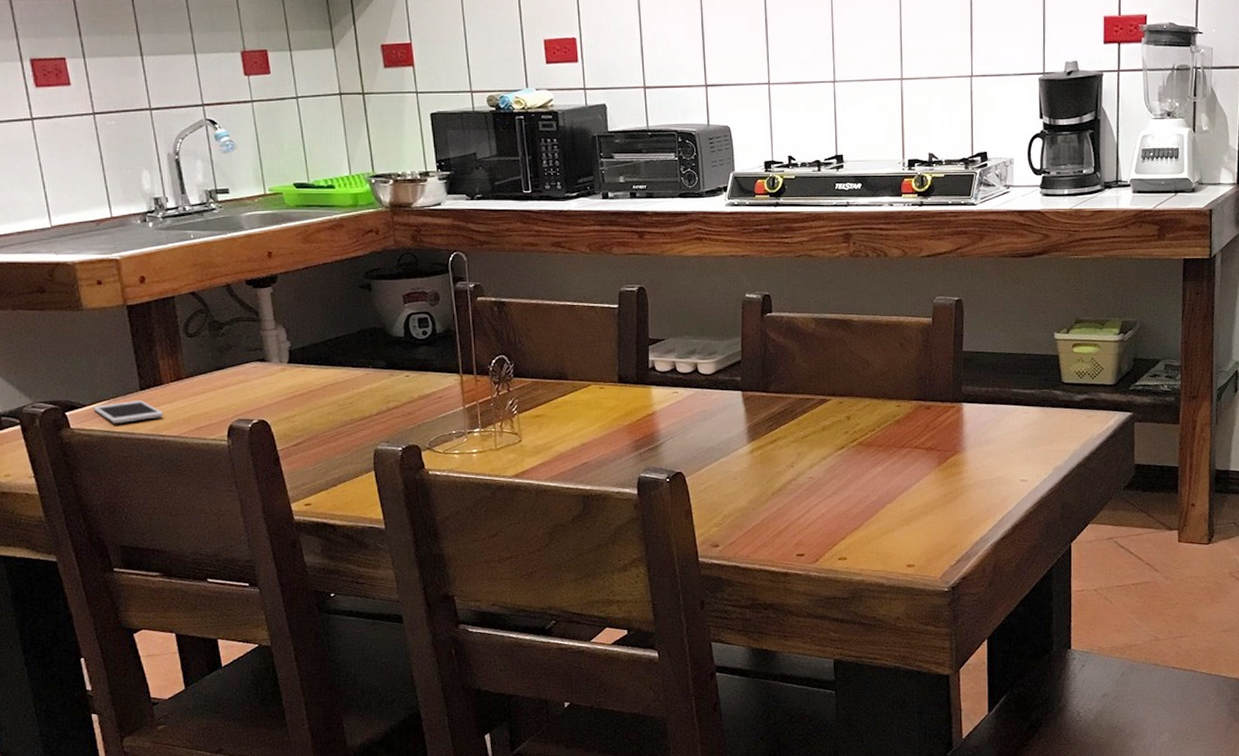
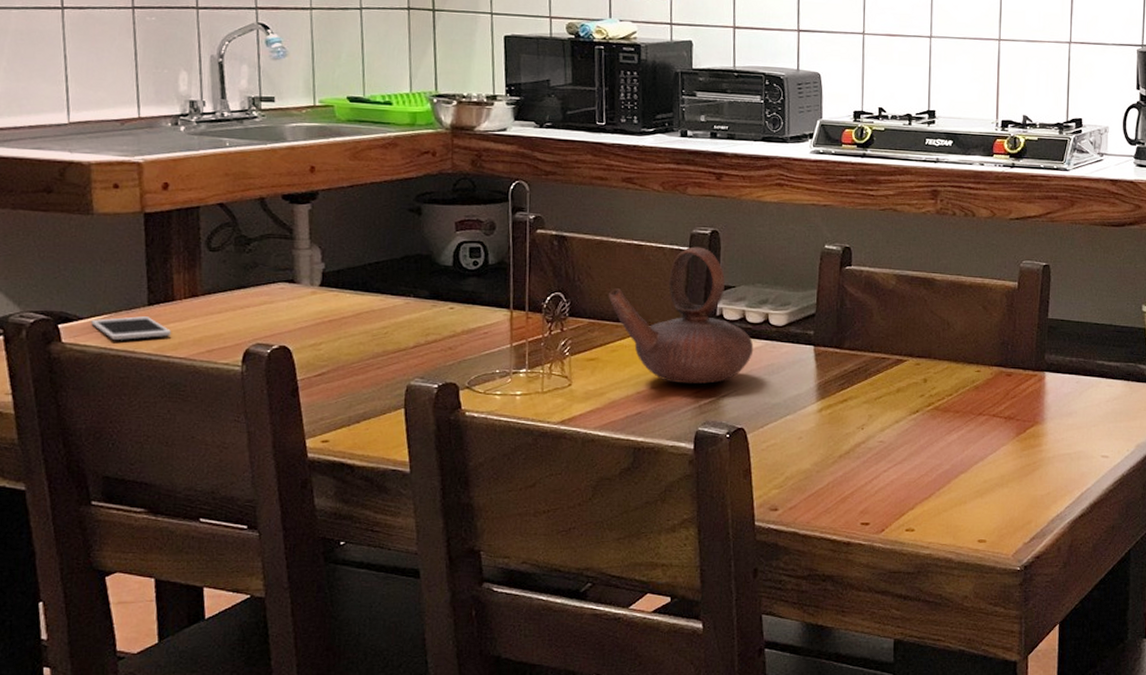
teapot: none [547,304,686,434] -> present [608,246,754,385]

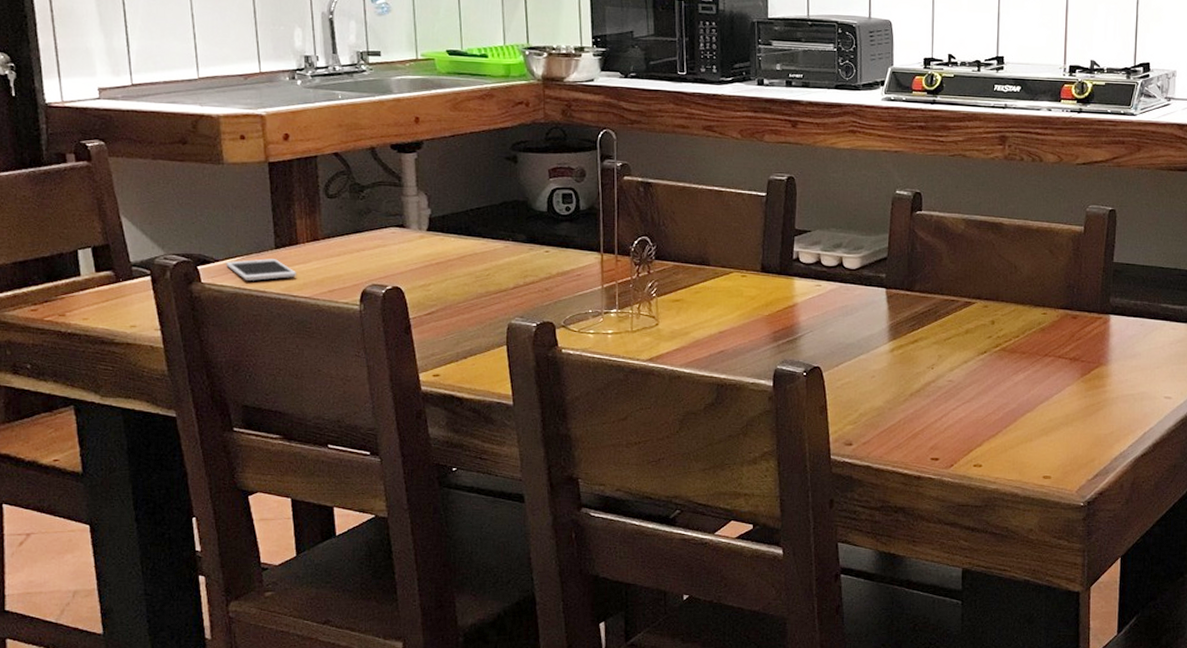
teapot: present [608,246,754,385] -> none [691,192,829,325]

